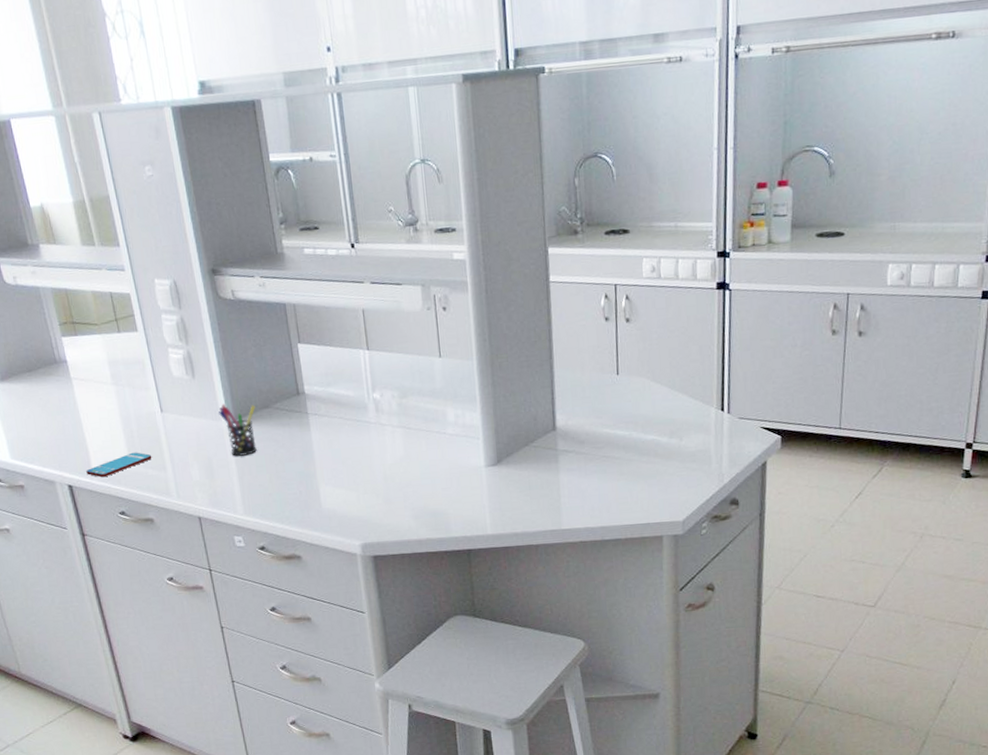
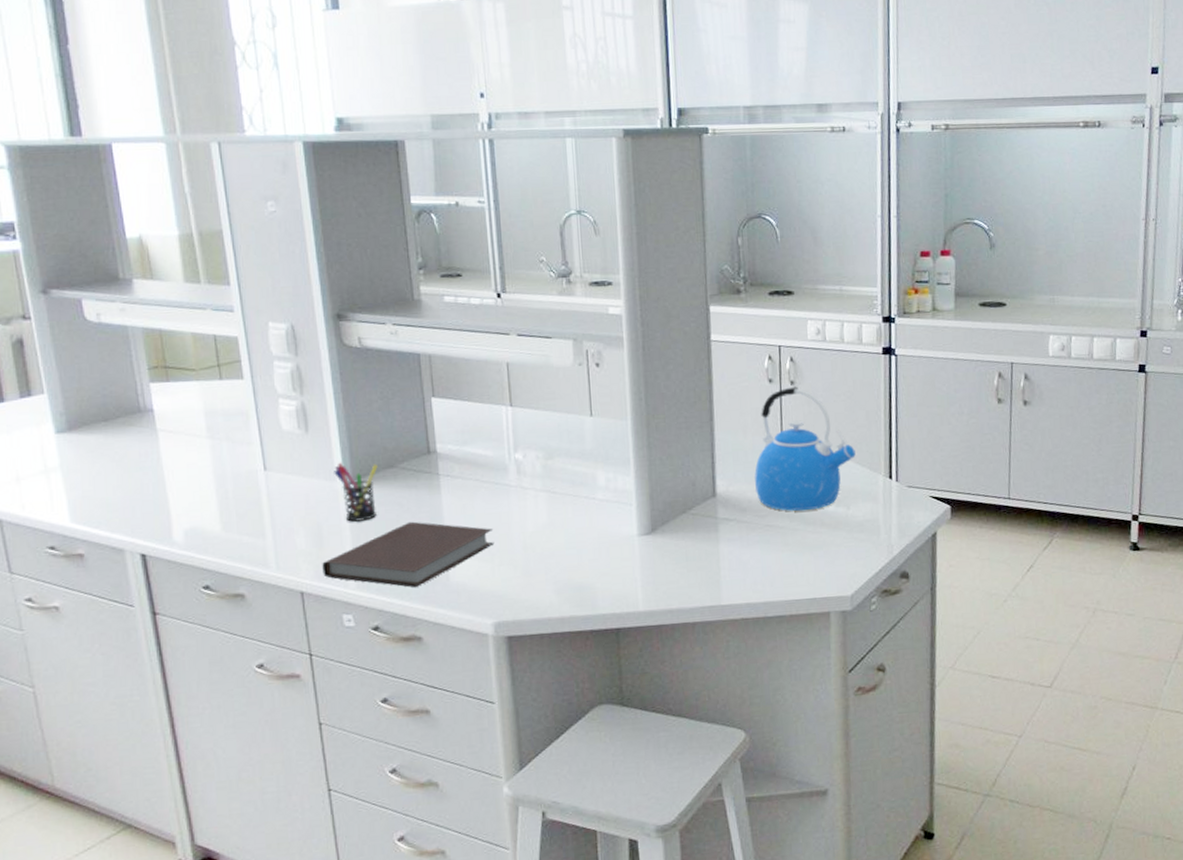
smartphone: present [86,452,152,478] -> none [165,516,249,546]
notebook: none [214,455,359,513] -> present [322,521,495,587]
kettle: none [592,323,689,443] -> present [754,386,856,511]

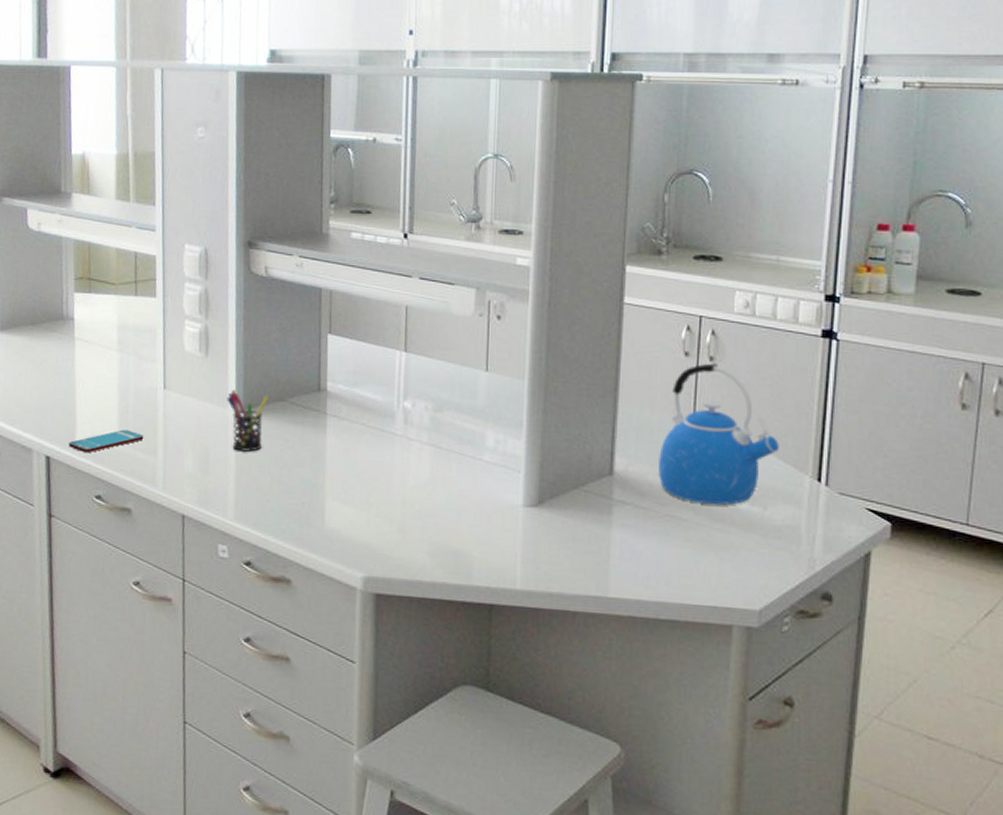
smartphone: none [165,516,249,546] -> present [68,429,144,453]
notebook: present [322,521,495,587] -> none [204,458,374,527]

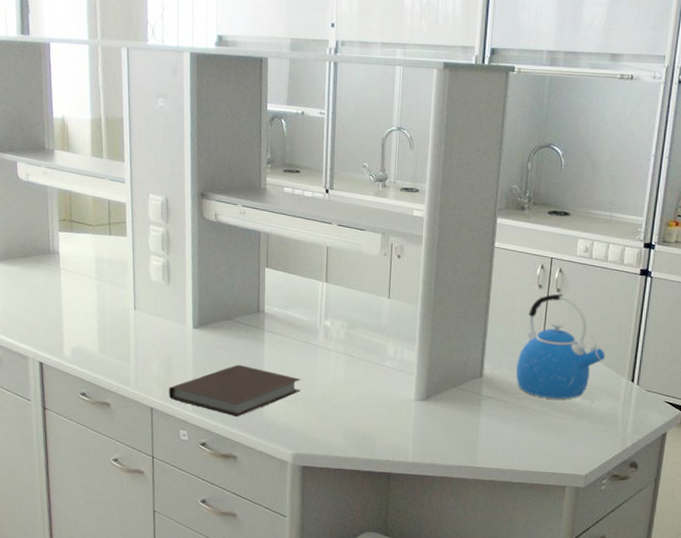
smartphone: present [68,429,144,453] -> none [58,341,119,360]
notebook: none [204,458,374,527] -> present [168,364,301,417]
pen holder: present [227,389,269,453] -> none [185,310,219,360]

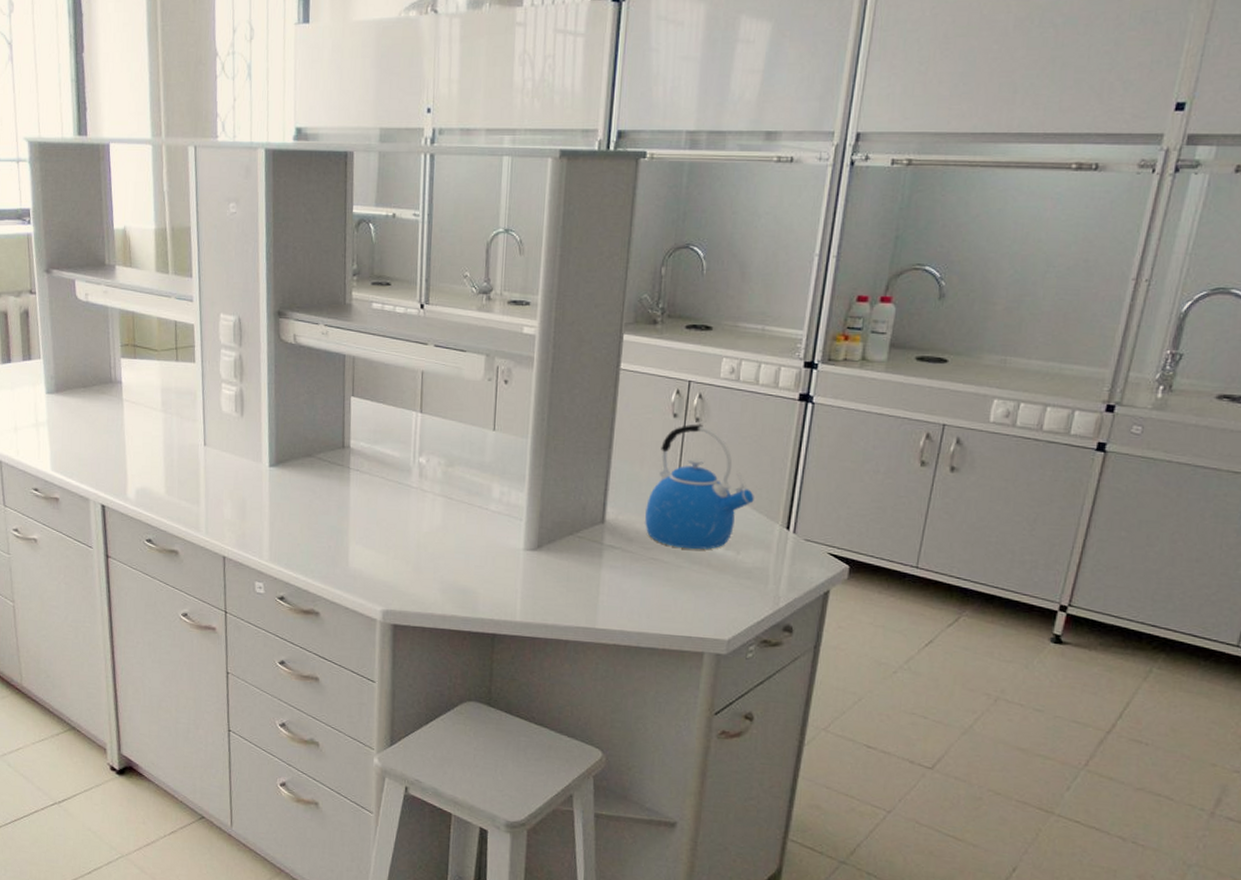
notebook: present [168,364,301,417] -> none [243,507,392,567]

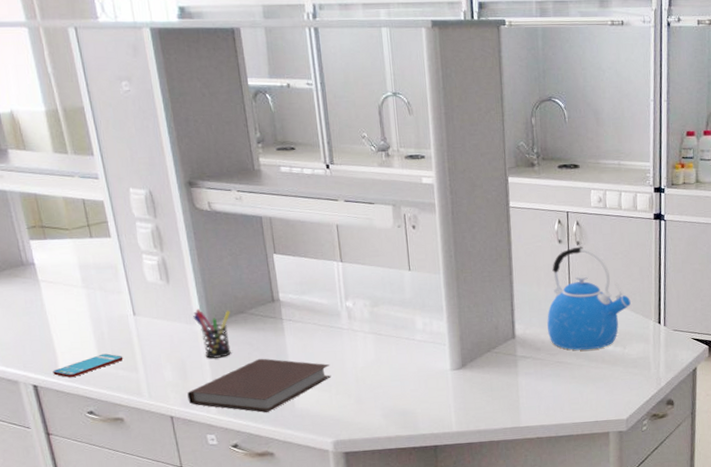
smartphone: none [121,481,188,503] -> present [53,353,124,378]
notebook: none [243,507,392,567] -> present [187,358,331,413]
pen holder: none [261,446,298,502] -> present [193,308,231,359]

